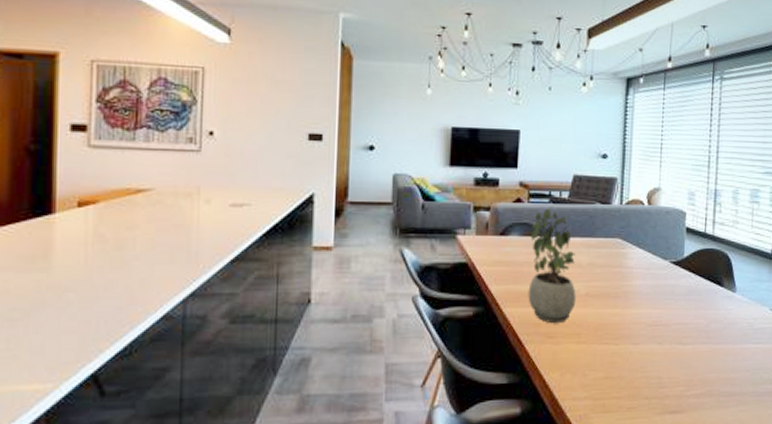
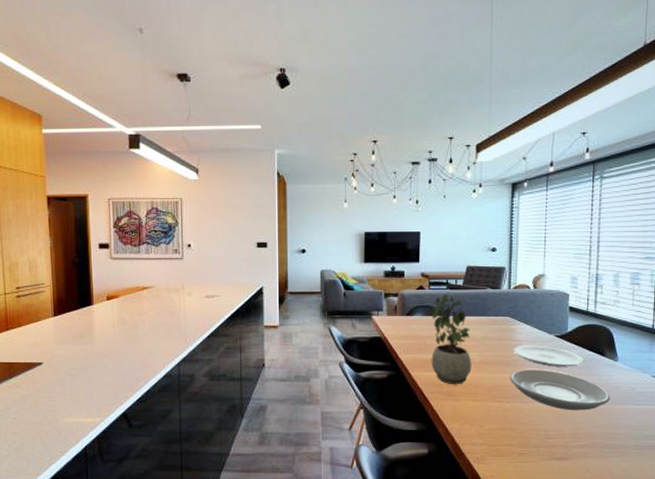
plate: none [619,303,728,353] -> present [510,369,611,411]
plate: none [623,273,701,300] -> present [513,345,585,367]

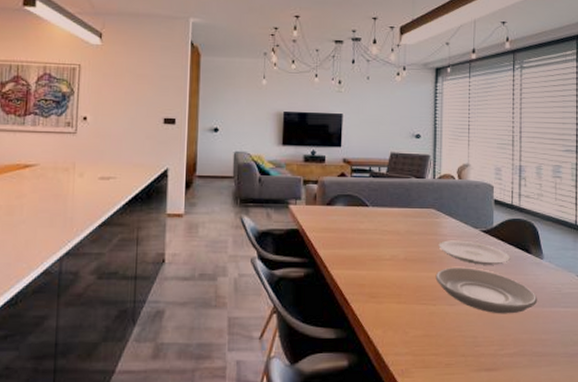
potted plant: present [431,293,472,385] -> none [352,181,396,285]

